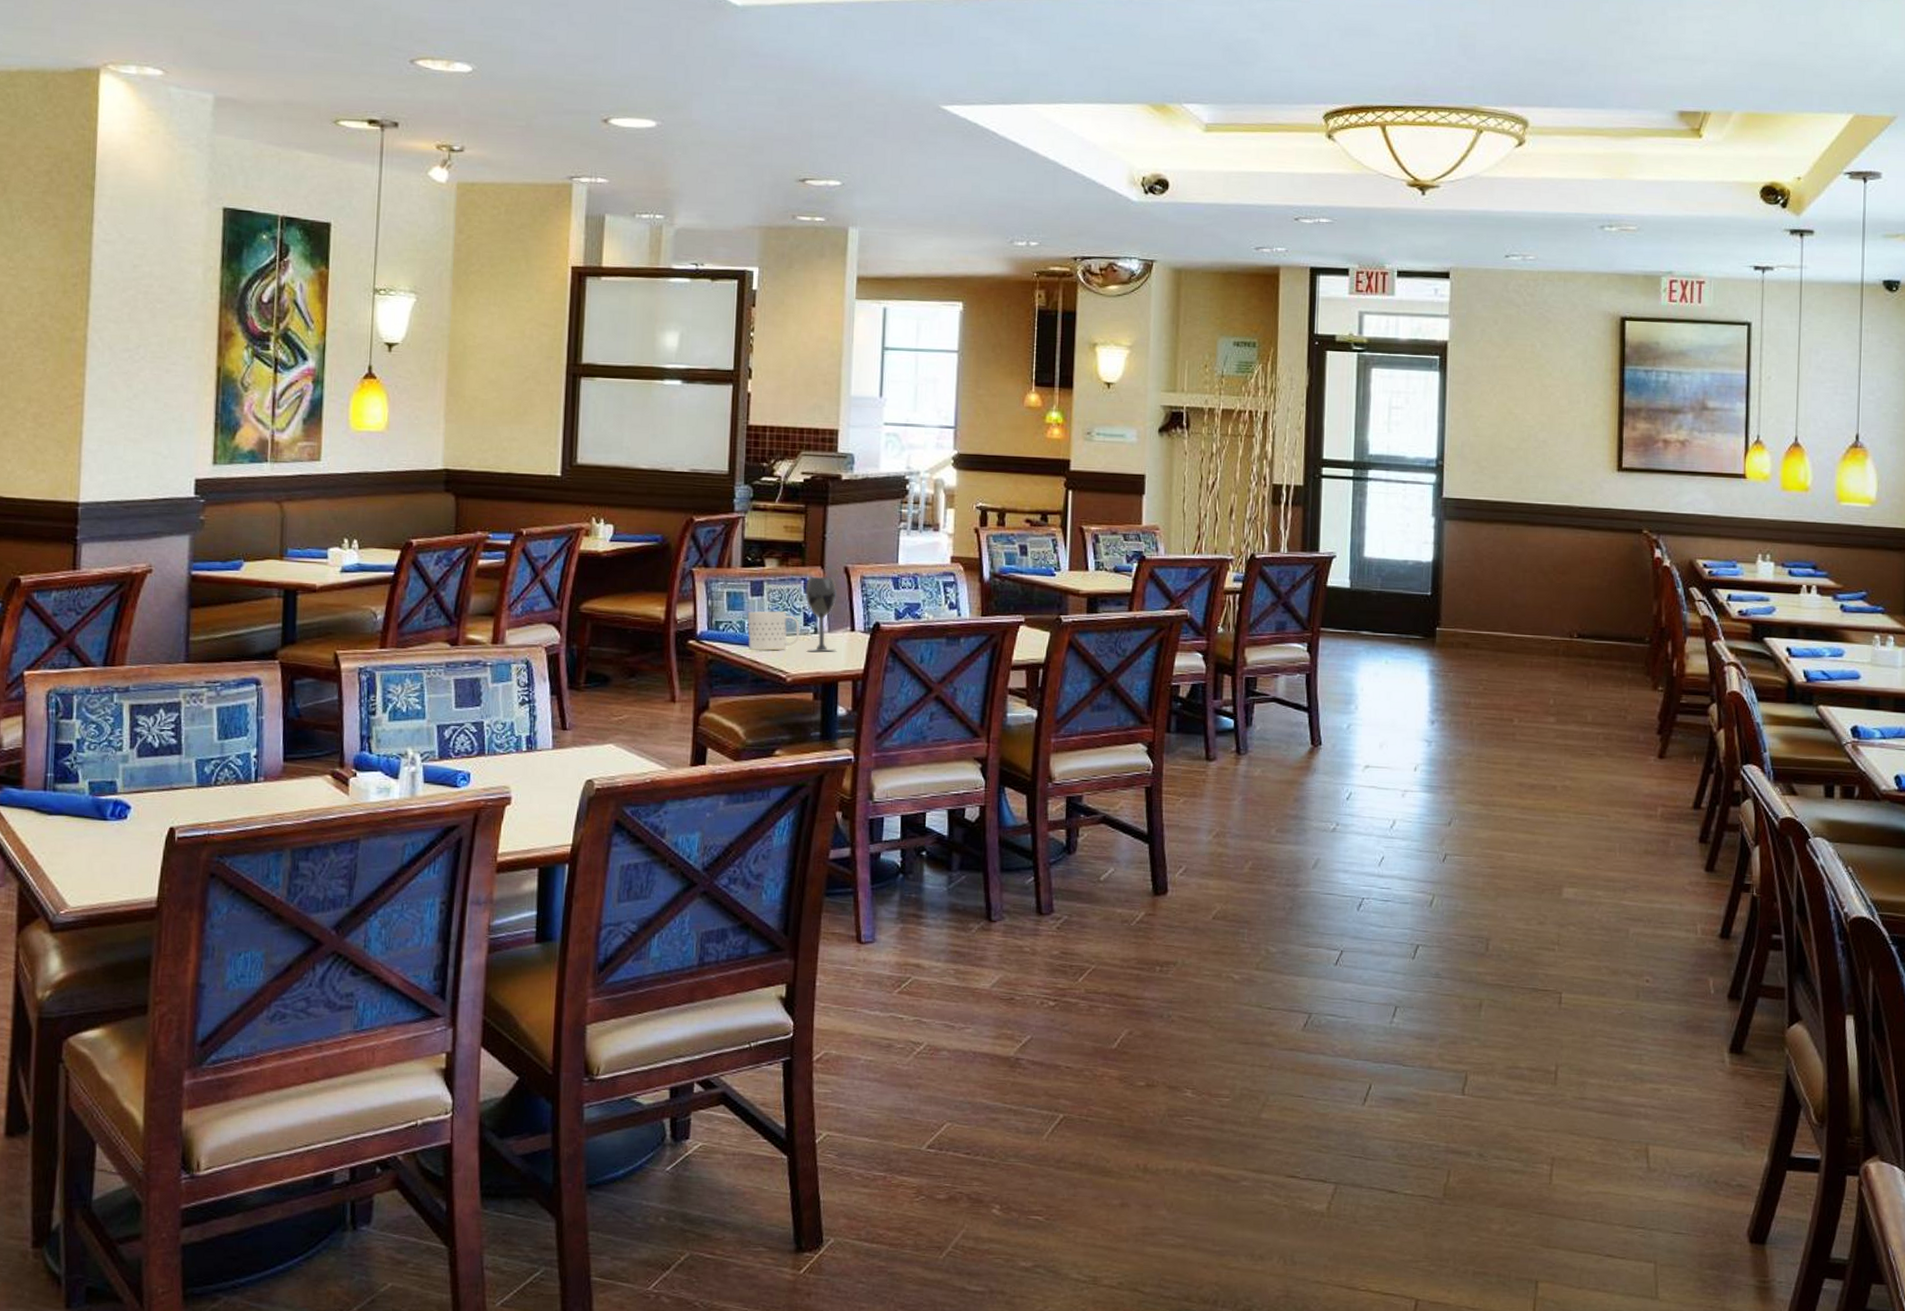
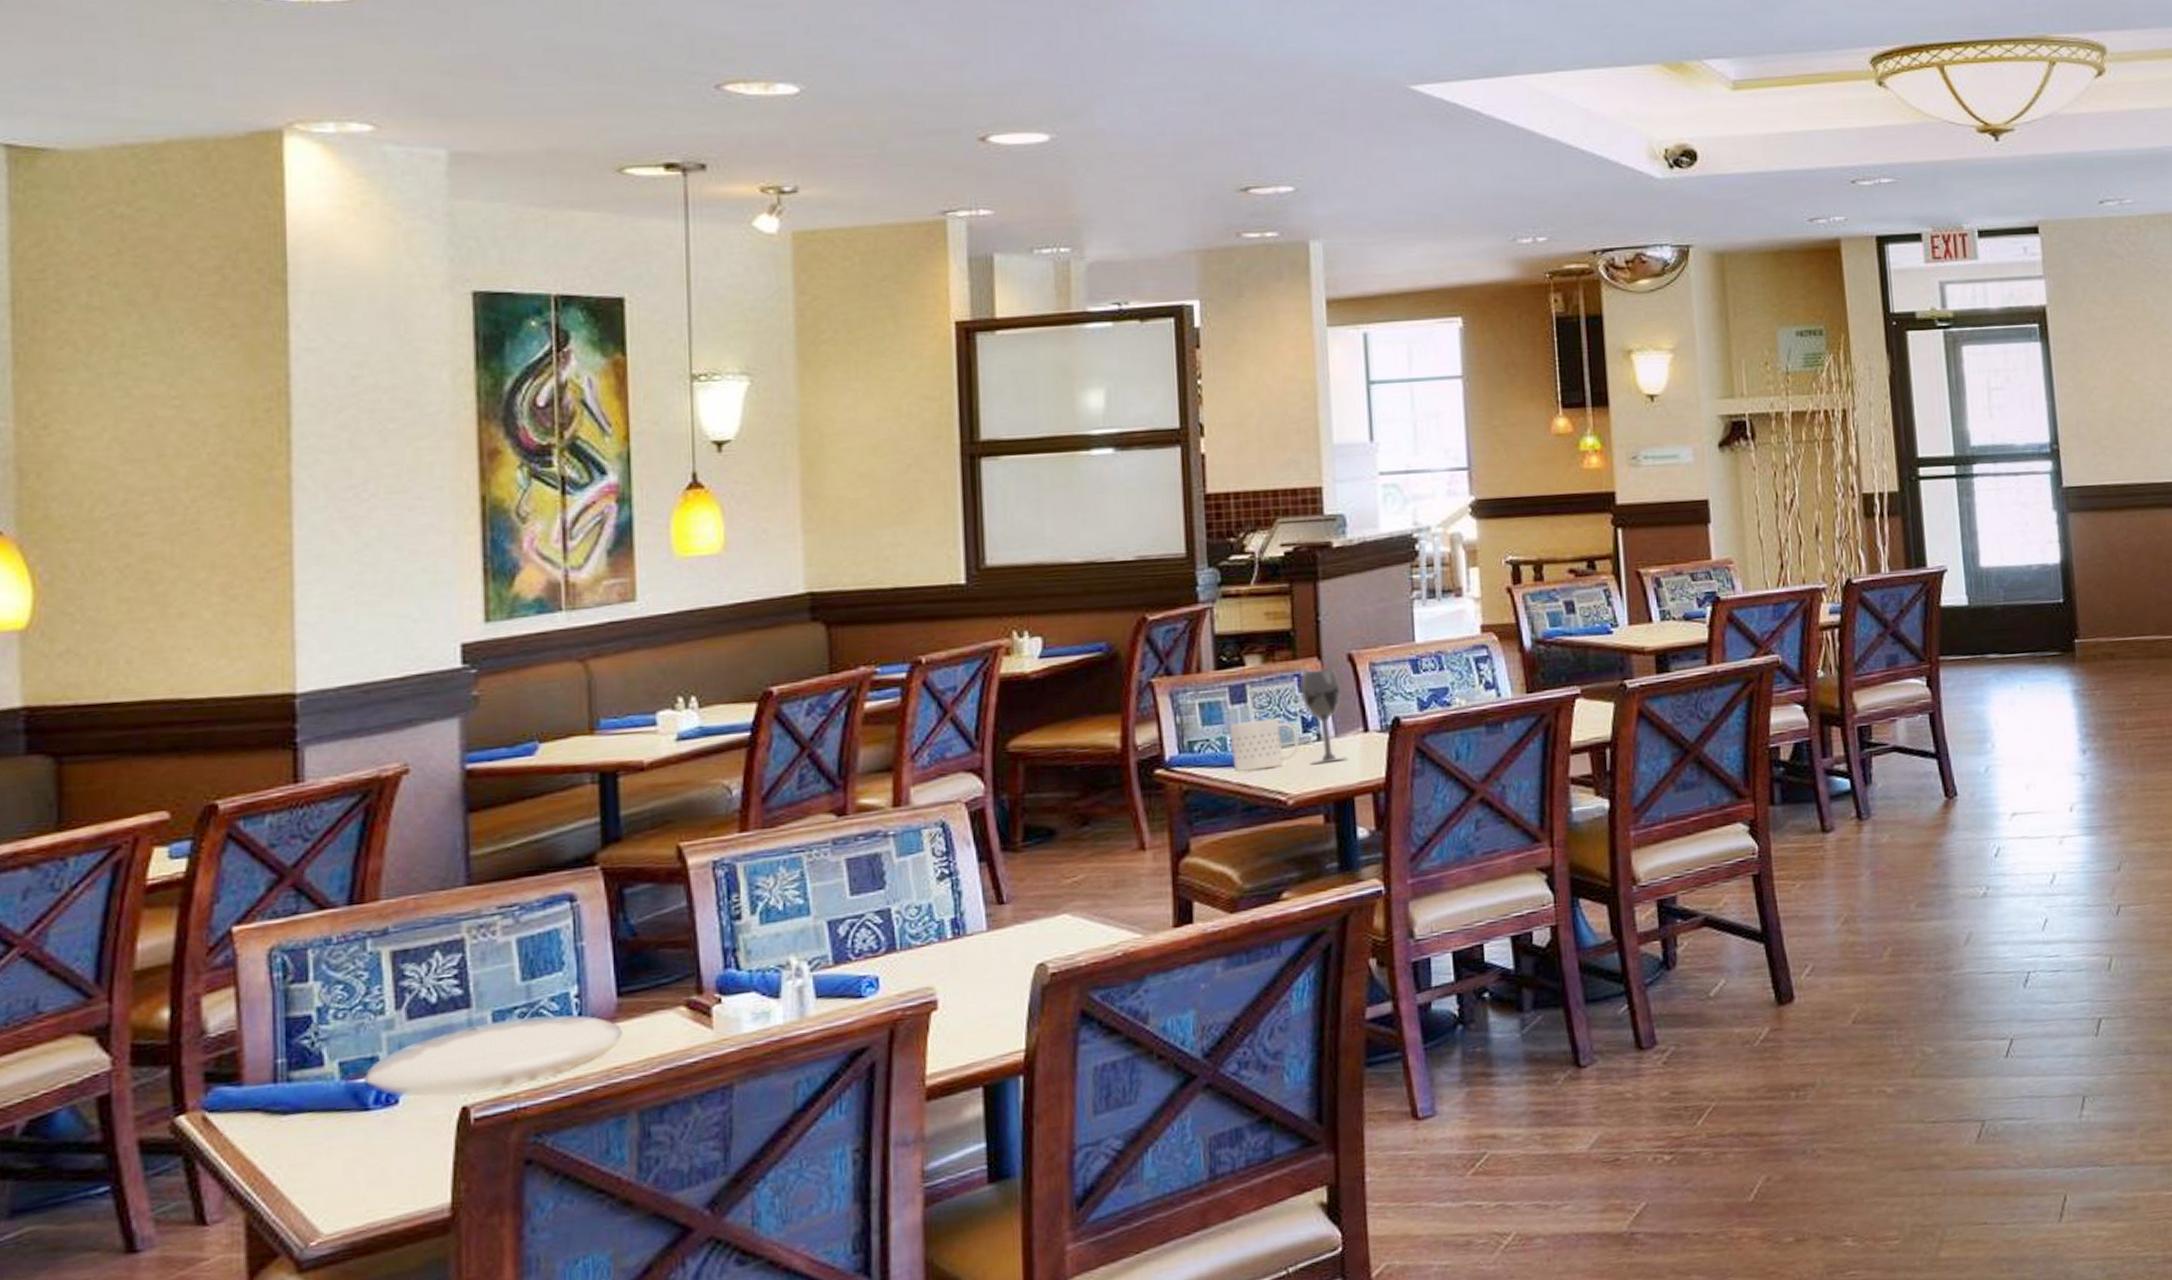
plate: none [105,767,286,819] -> present [364,1015,624,1098]

